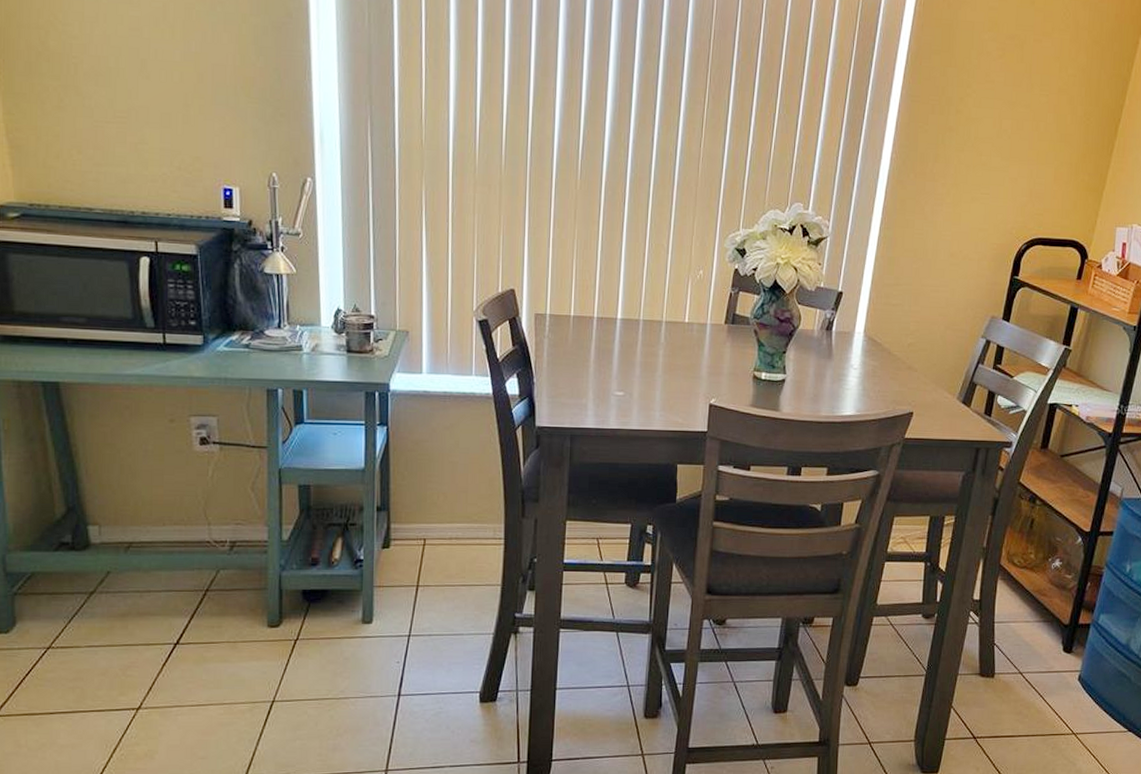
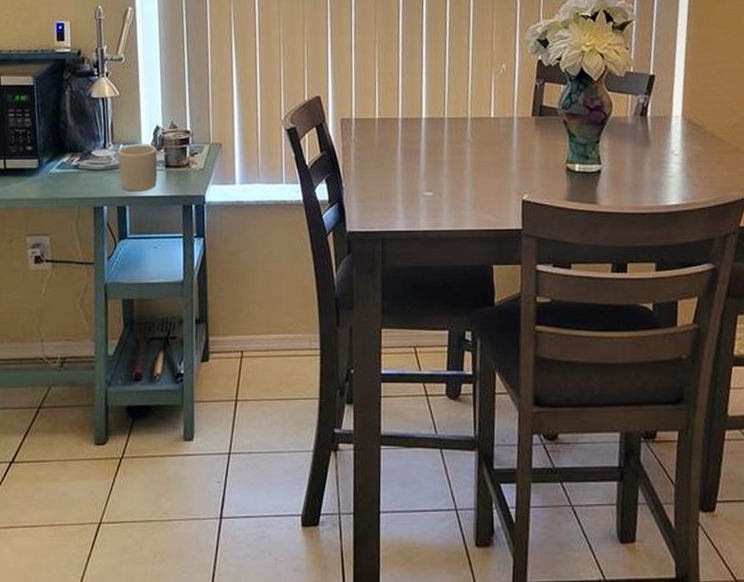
mug: none [293,326,338,376] -> present [117,144,157,192]

